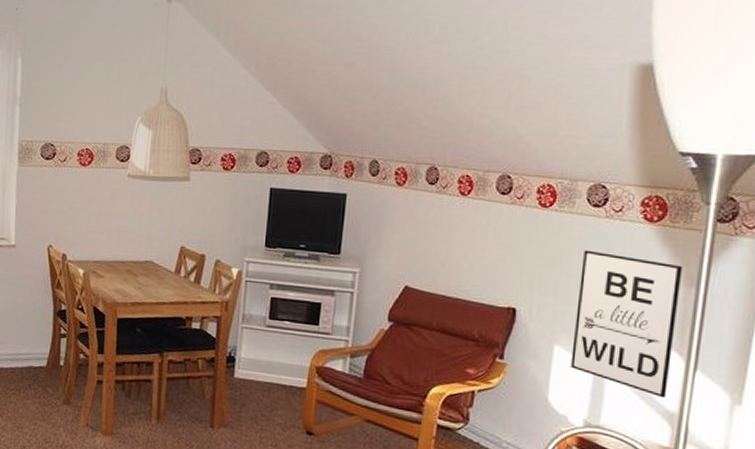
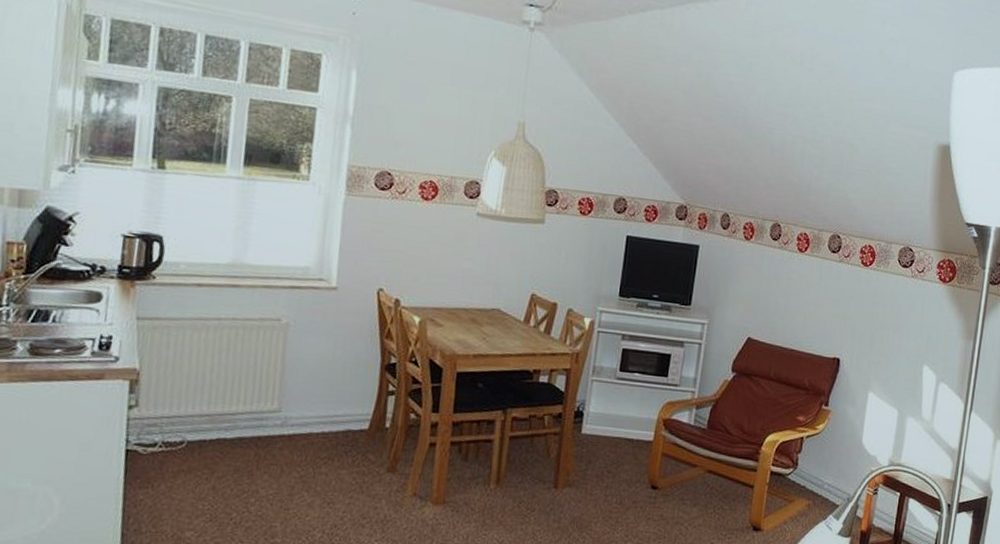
wall art: present [571,250,683,398] -> none [881,306,965,437]

